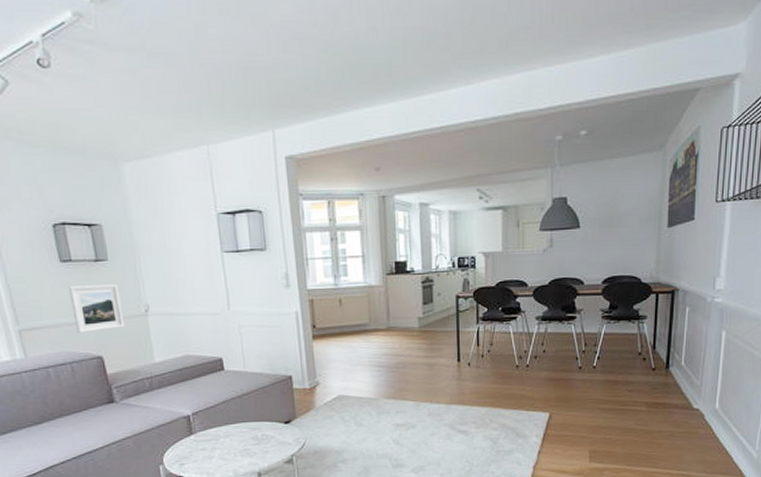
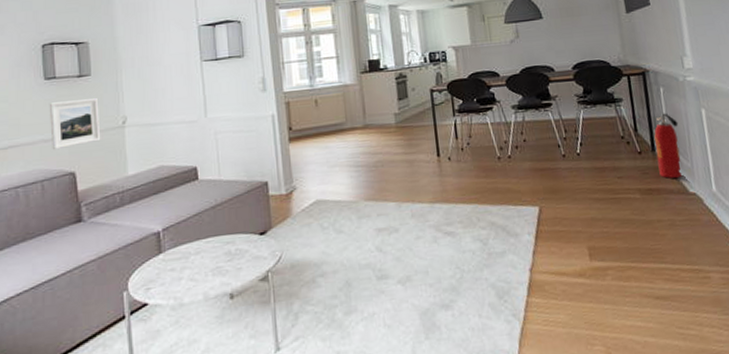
fire extinguisher: none [669,332,697,395] -> present [654,113,683,179]

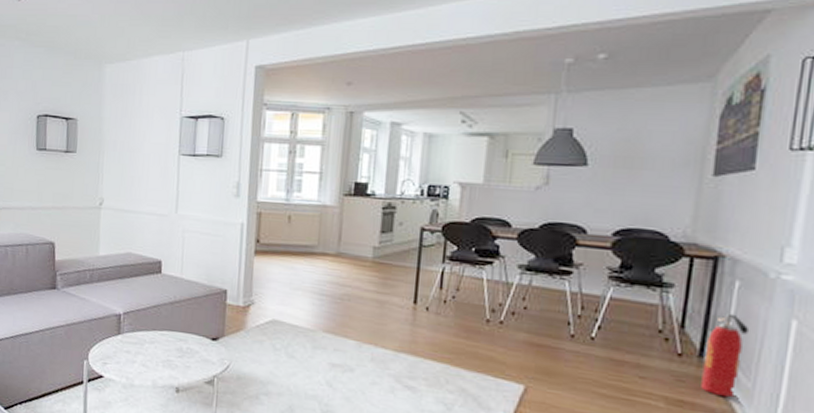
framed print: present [49,98,101,151] -> none [37,173,80,219]

